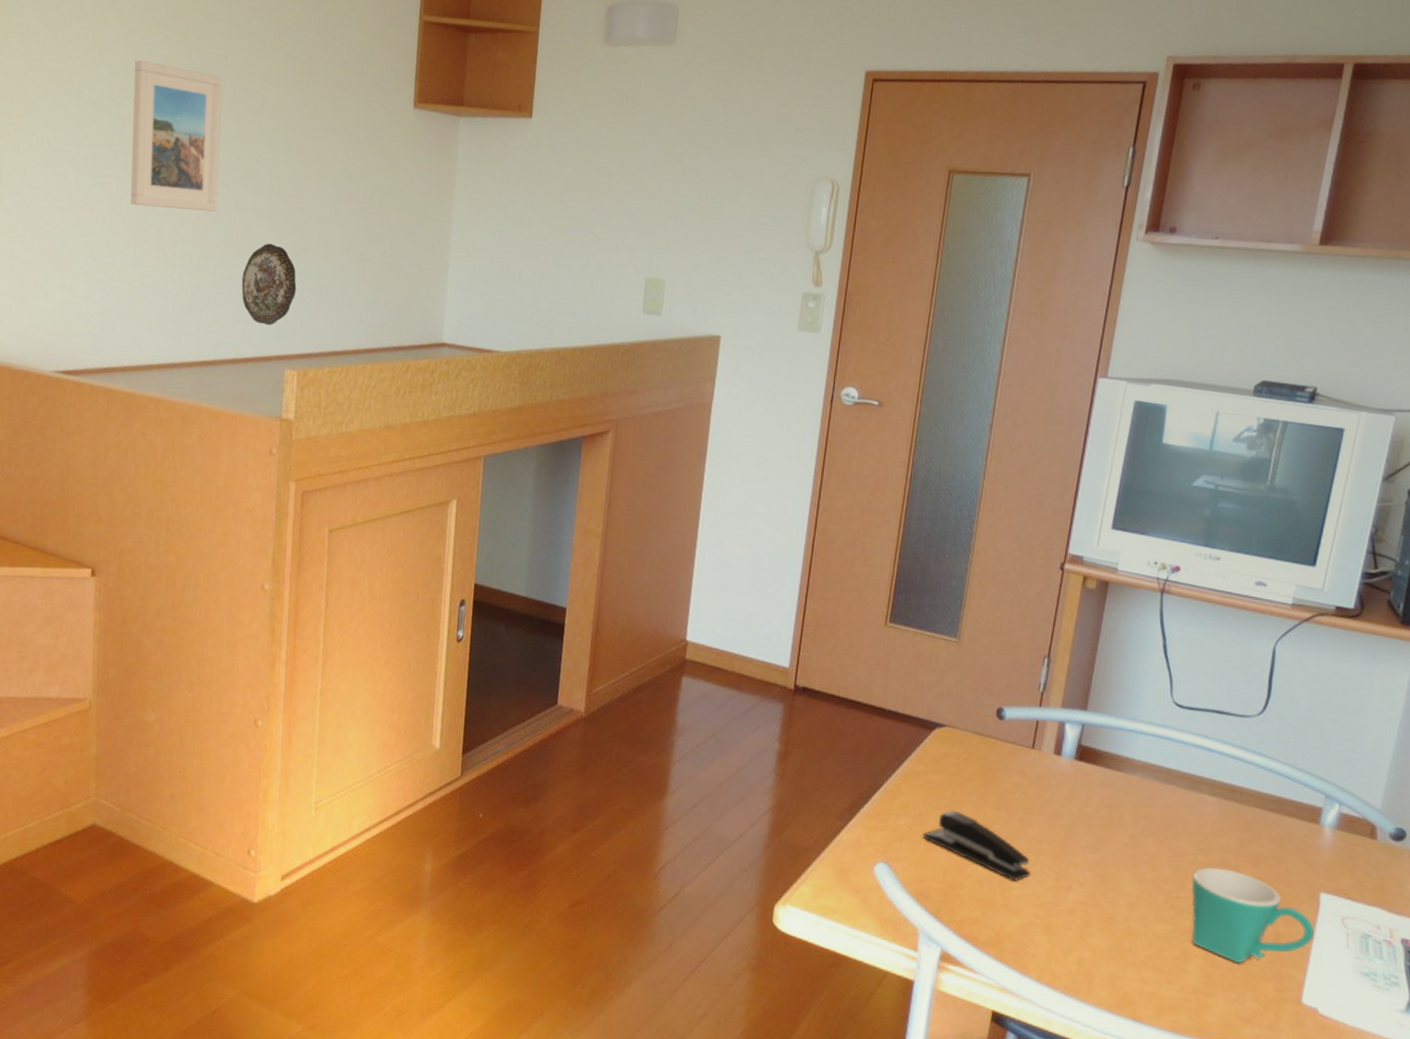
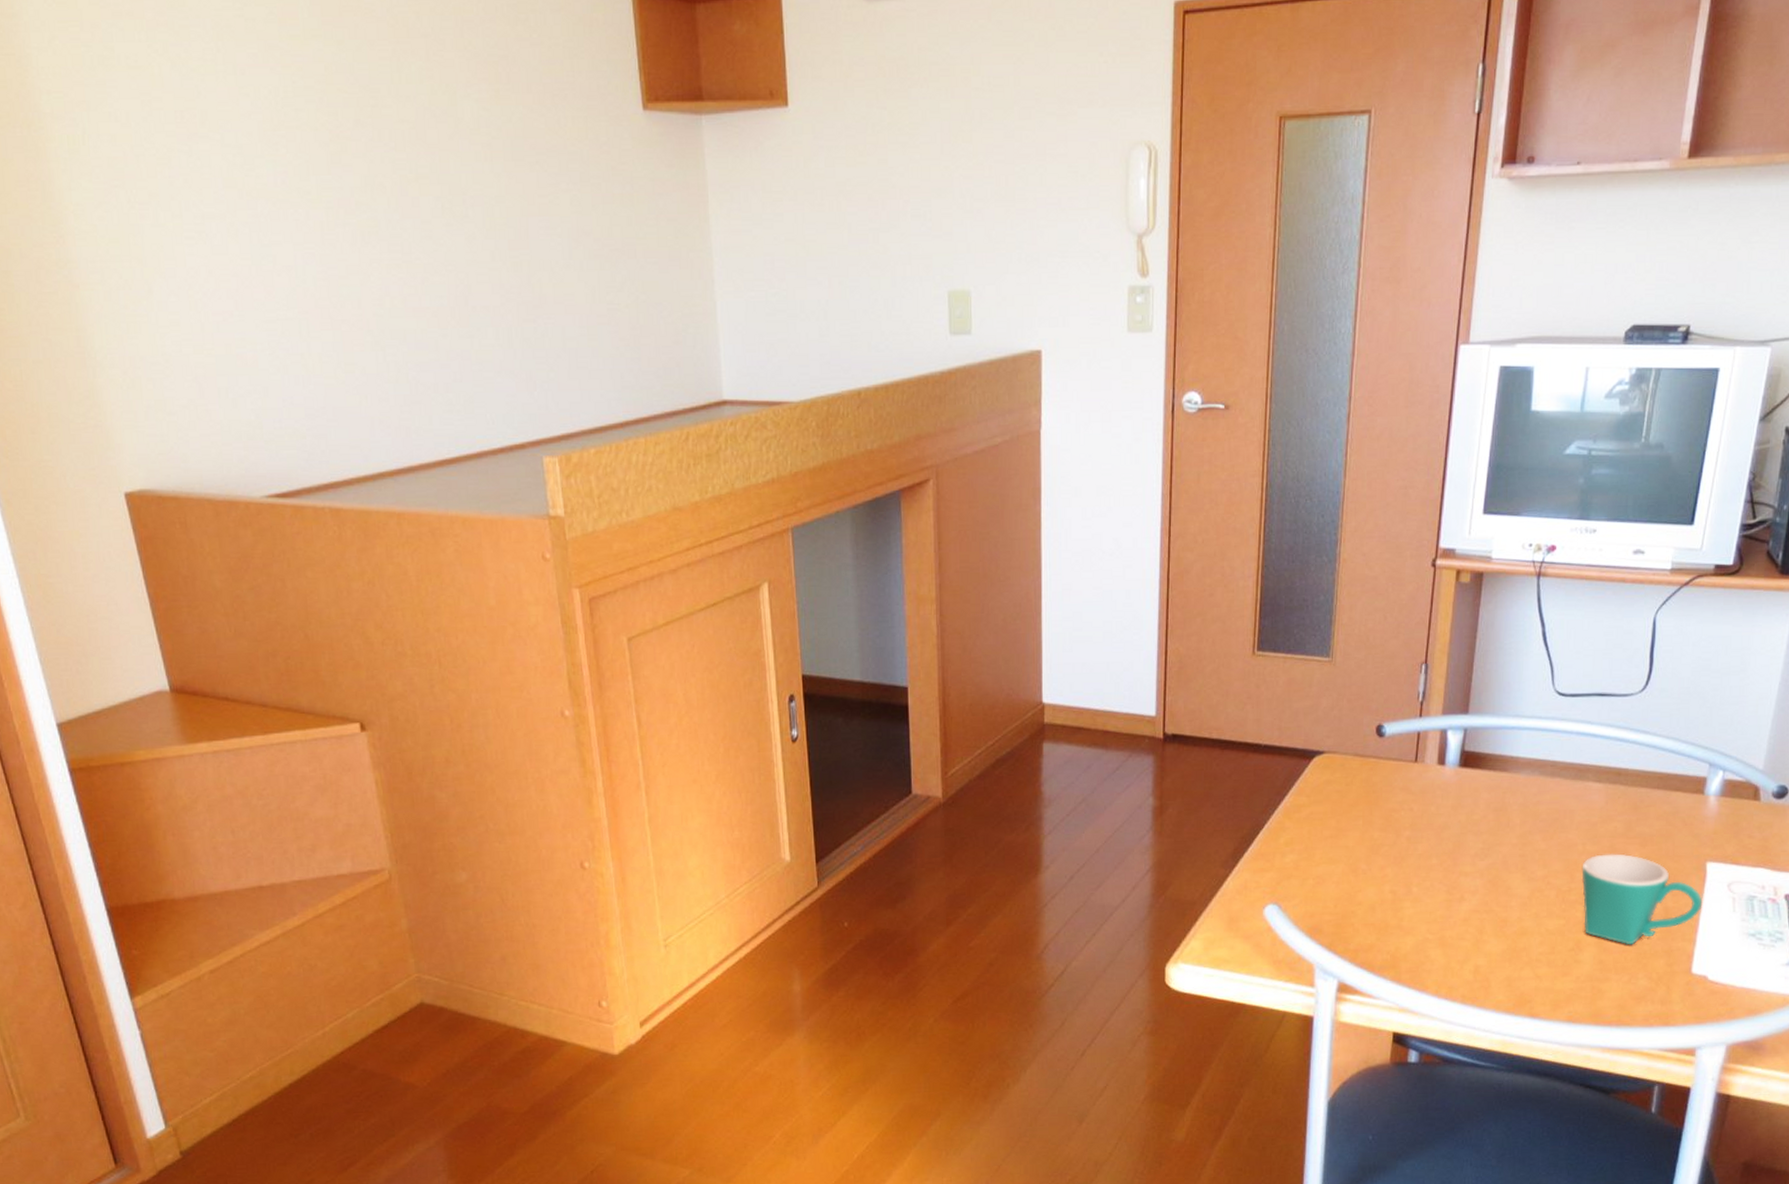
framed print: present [130,60,224,212] -> none [283,84,425,276]
decorative plate: present [241,243,297,325] -> none [471,304,540,406]
stapler: present [923,810,1031,881] -> none [1311,838,1423,900]

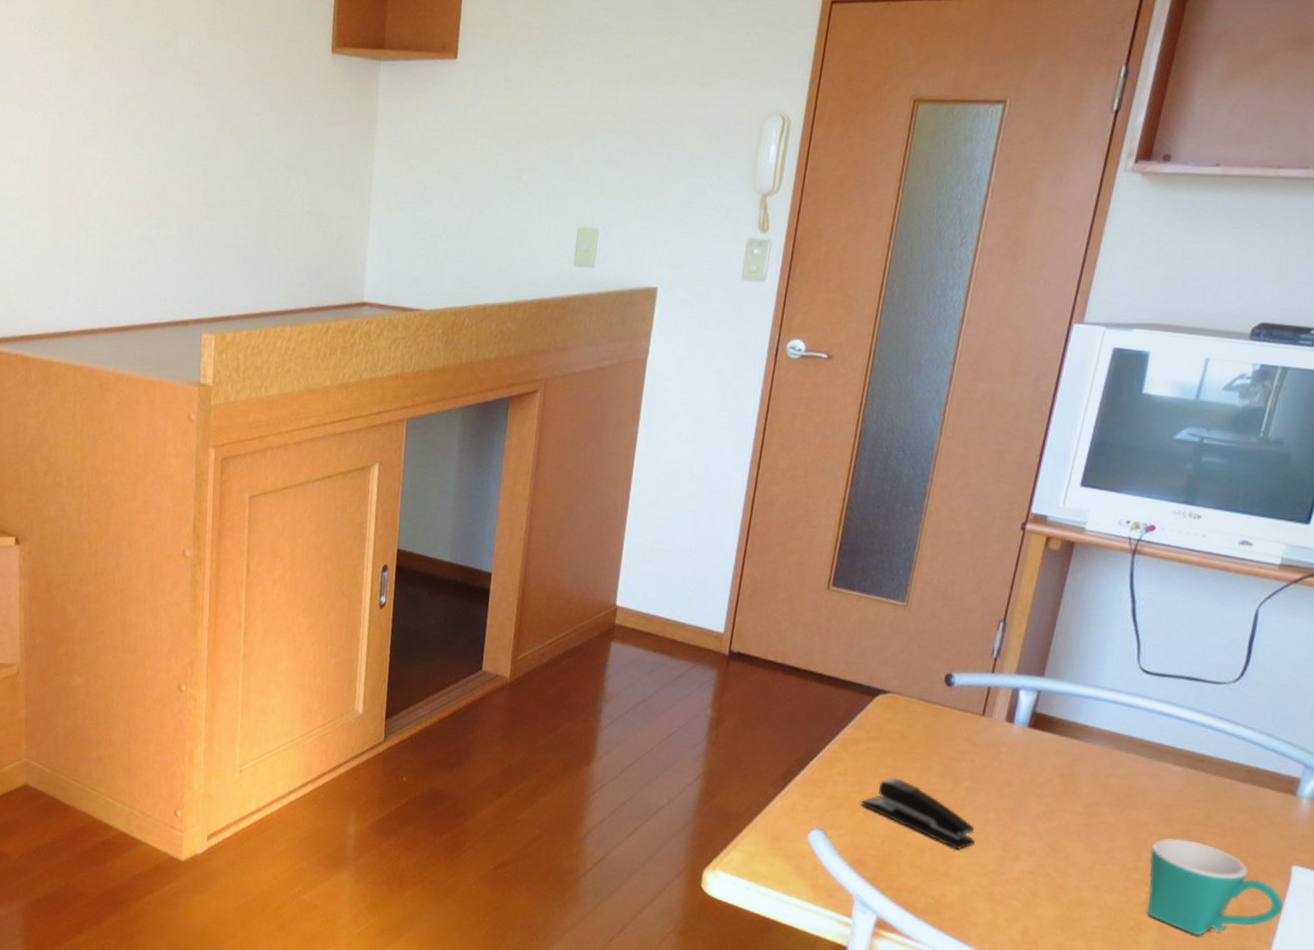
stapler: none [1311,838,1423,900] -> present [862,777,976,850]

